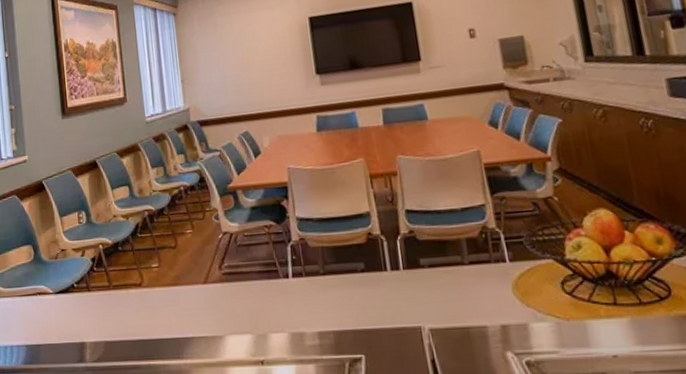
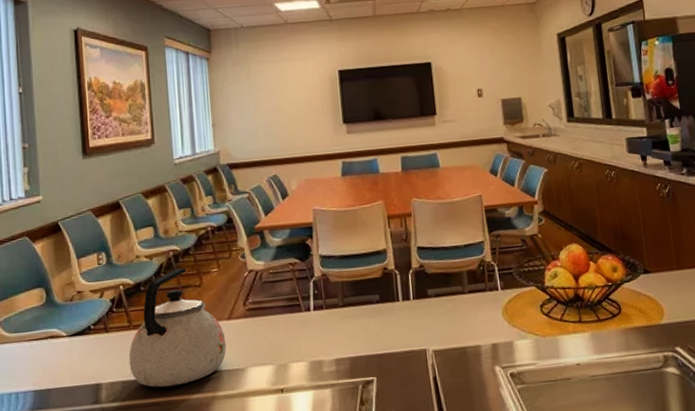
kettle: none [109,228,204,351] -> present [128,267,227,388]

